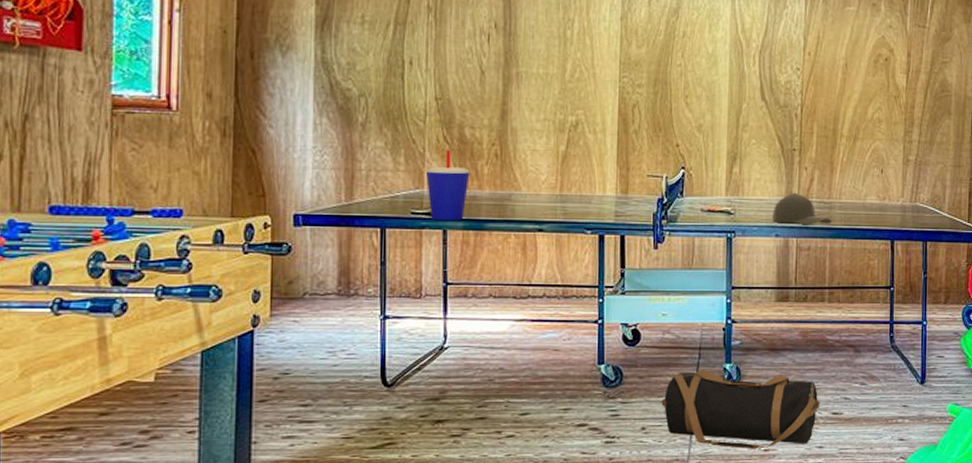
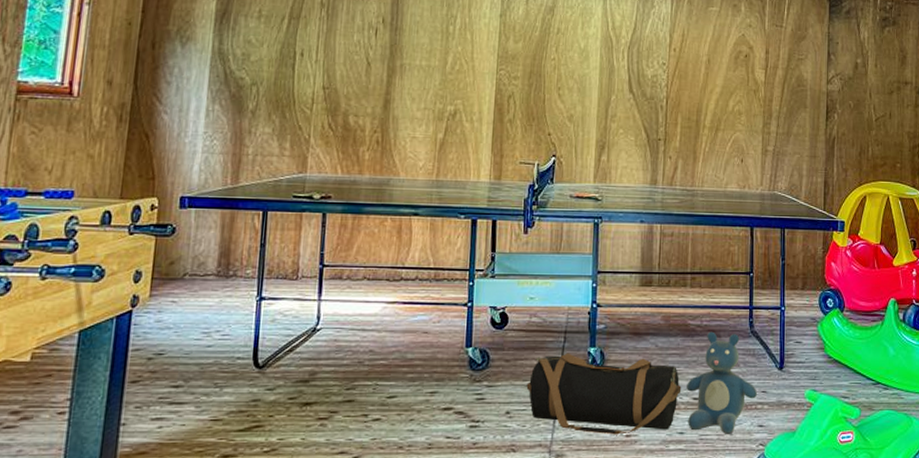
beverage cup: present [425,150,470,221] -> none [309,137,352,205]
baseball cap: present [772,192,832,224] -> none [638,180,694,211]
stuffed animal: none [825,346,899,448] -> present [687,331,758,434]

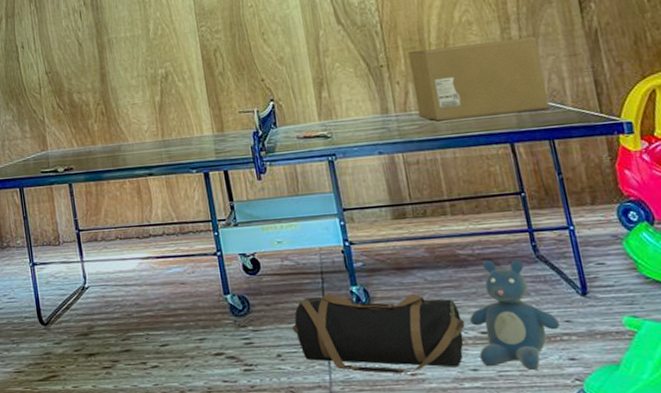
box: none [681,130,789,202] -> present [408,37,549,122]

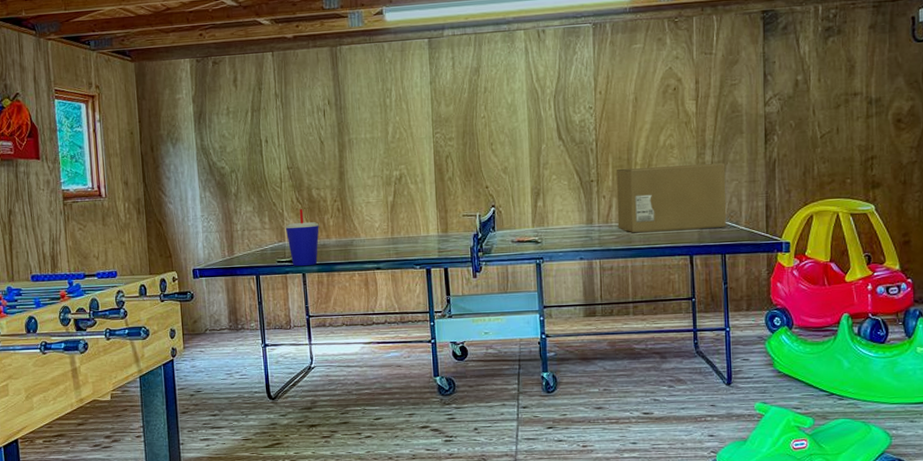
beverage cup: none [47,115,84,177] -> present [285,209,319,267]
duffel bag: present [292,293,465,374] -> none [489,378,632,446]
stuffed animal: present [470,260,561,370] -> none [636,353,707,443]

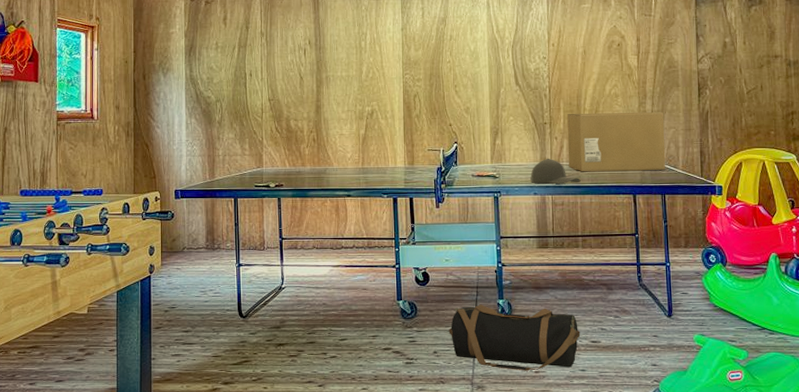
beverage cup: present [285,209,319,267] -> none [264,138,295,192]
duffel bag: none [489,378,632,446] -> present [448,304,581,371]
baseball cap: none [576,219,632,248] -> present [530,158,581,184]

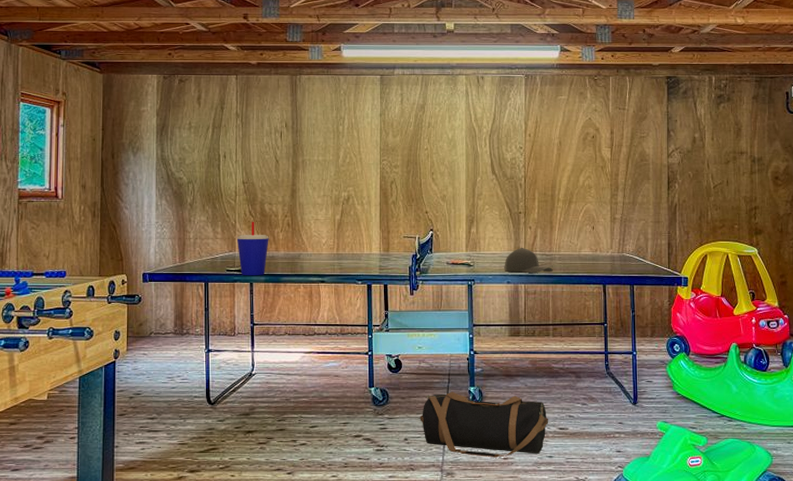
beverage cup: none [264,138,295,192] -> present [236,222,269,276]
box: present [567,111,666,172] -> none [541,203,635,262]

